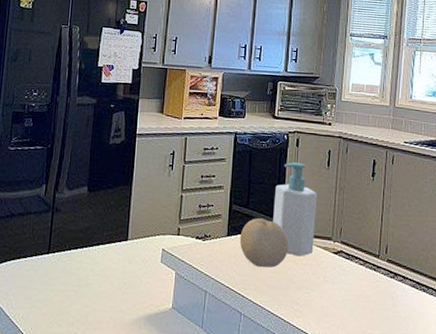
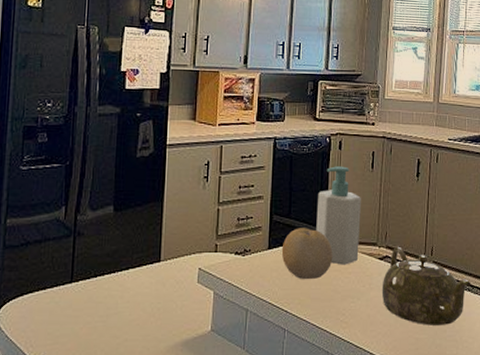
teapot: none [335,242,426,323] -> present [381,246,471,326]

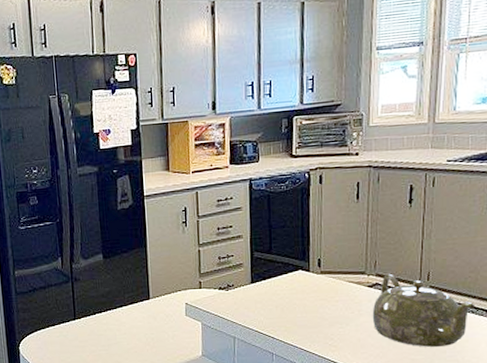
fruit: present [281,228,333,279] -> none [264,262,318,309]
soap bottle: present [316,166,361,265] -> none [298,200,347,294]

